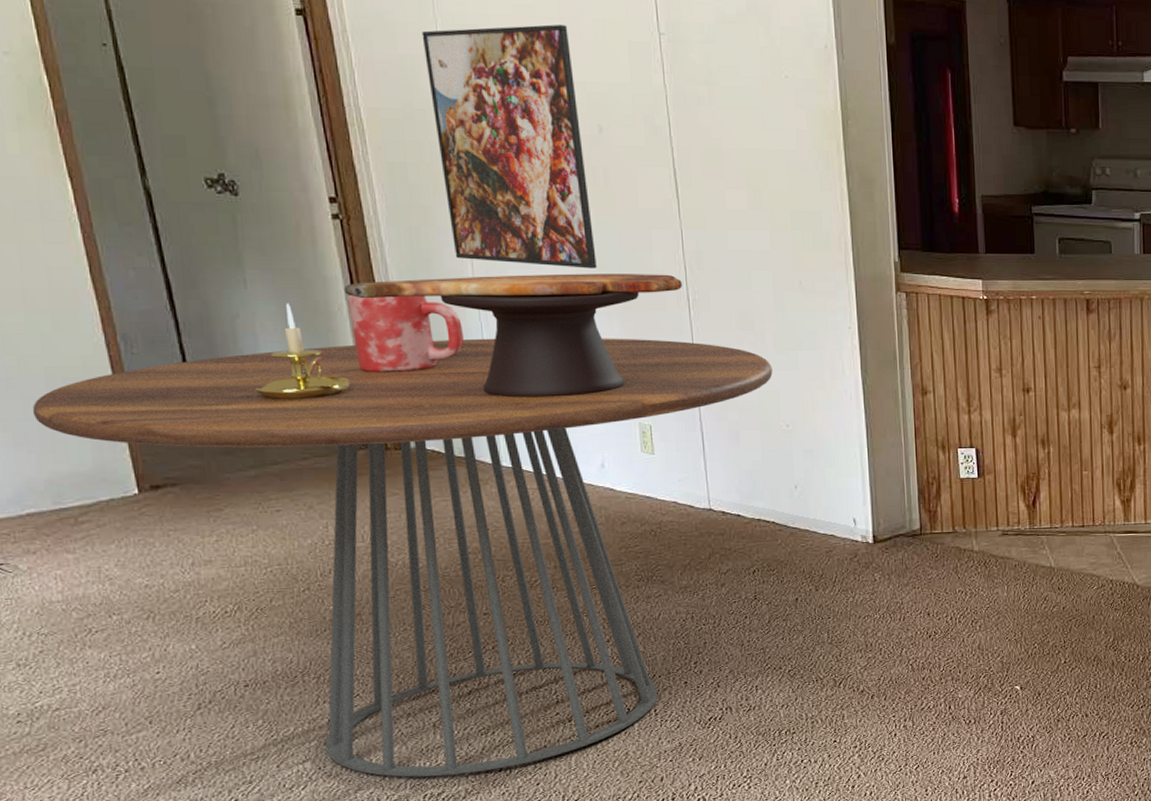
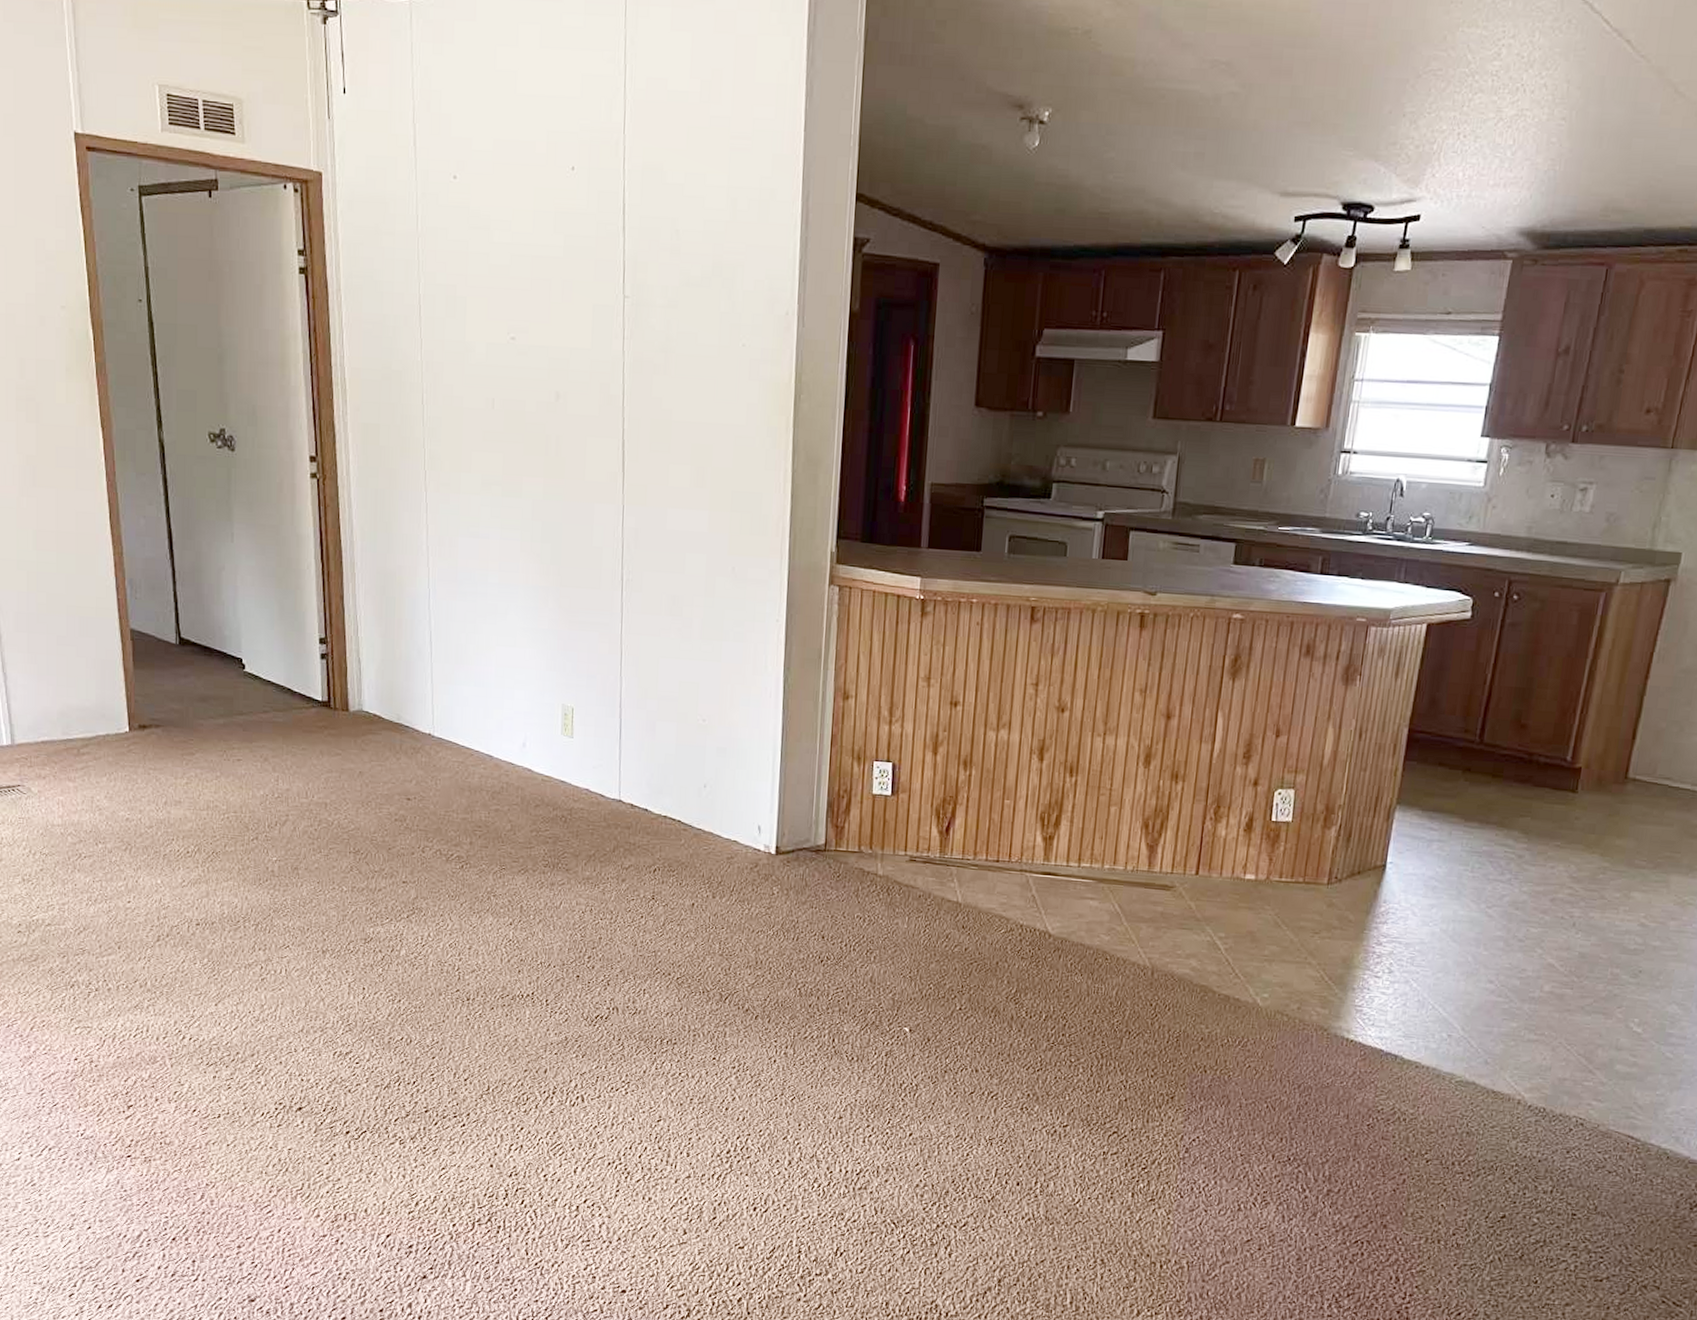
dining table: present [32,338,773,777] -> none [54,603,696,1038]
candle holder: present [254,303,350,400] -> none [230,558,310,654]
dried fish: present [343,273,682,398] -> none [313,542,618,671]
vase: present [347,295,464,373] -> none [316,554,412,634]
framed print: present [421,24,597,269] -> none [405,285,541,541]

